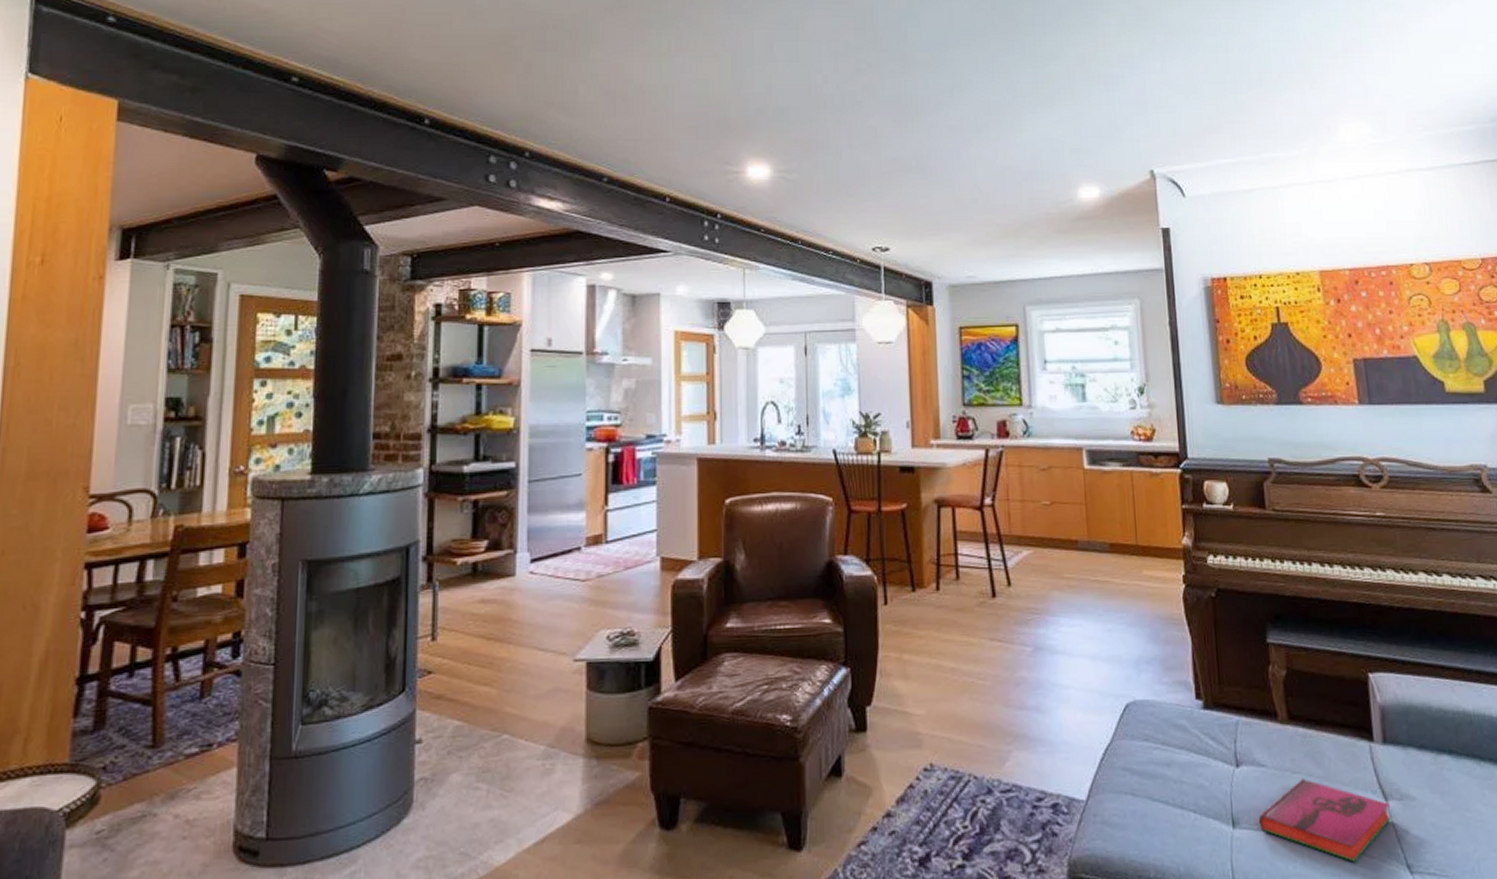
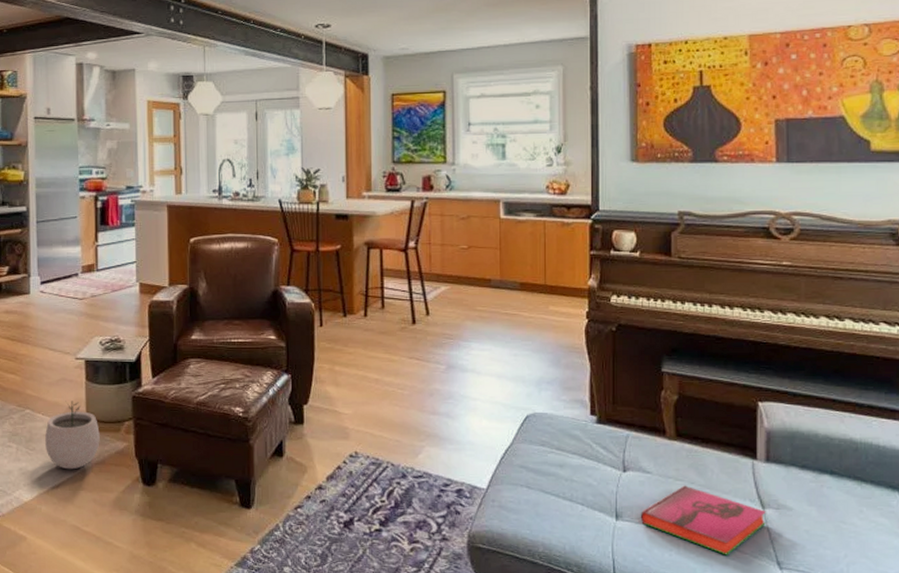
plant pot: none [528,718,604,816] -> present [45,401,100,470]

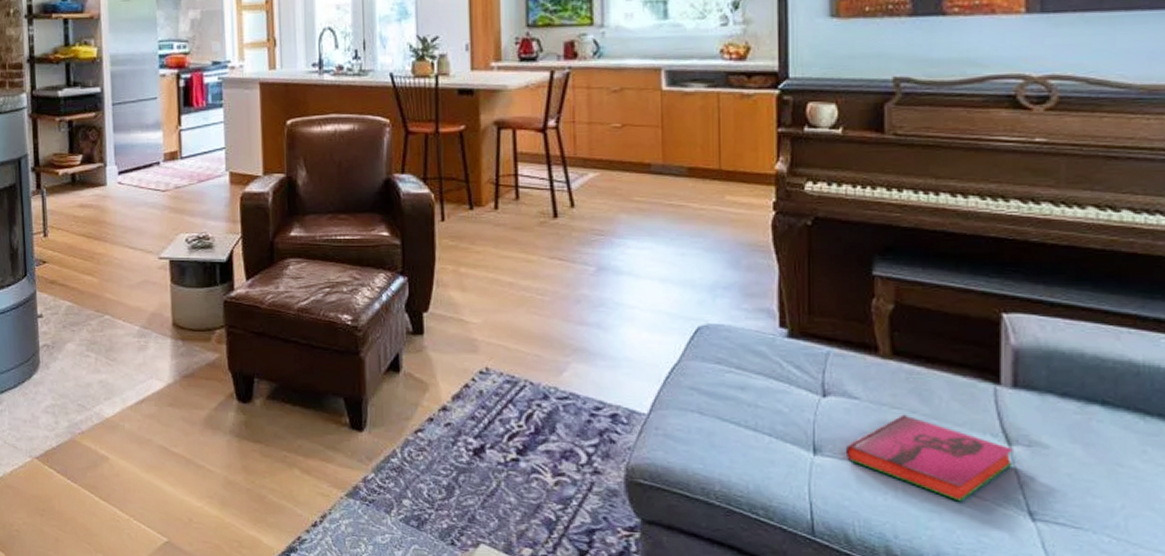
plant pot: present [45,401,100,470] -> none [127,305,188,383]

